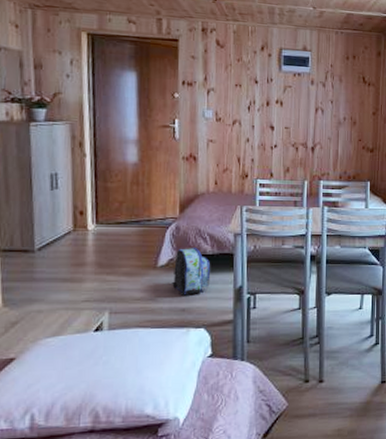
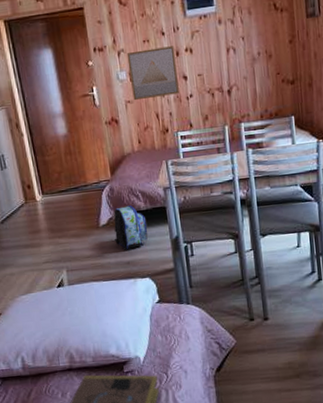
wall art: none [216,93,265,142] -> present [126,46,179,101]

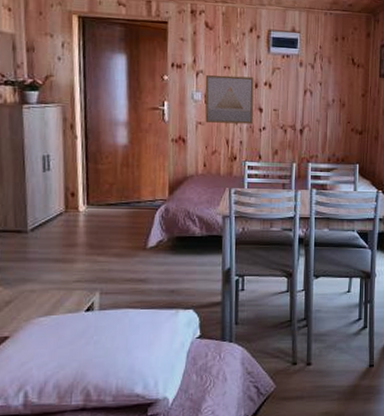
backpack: present [114,204,148,250] -> none [161,228,200,277]

